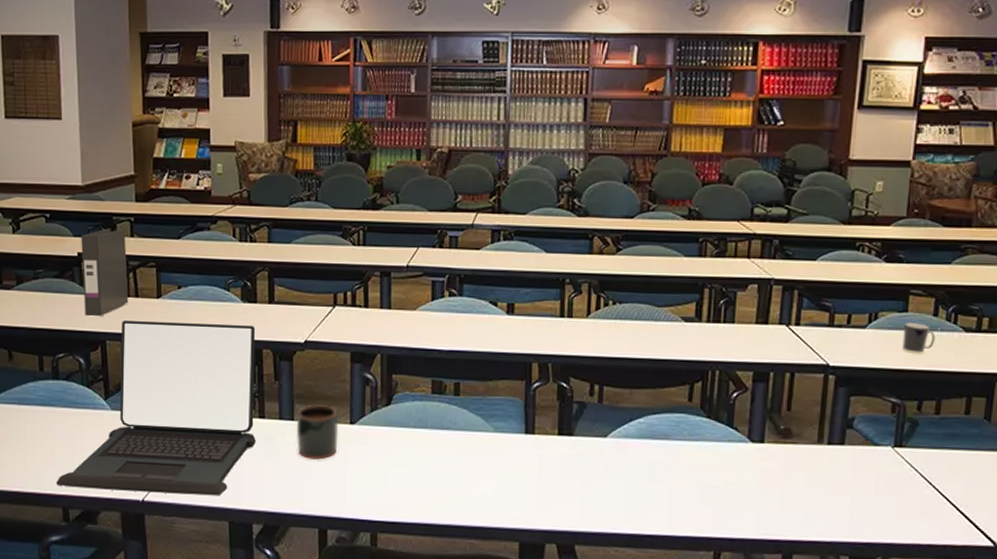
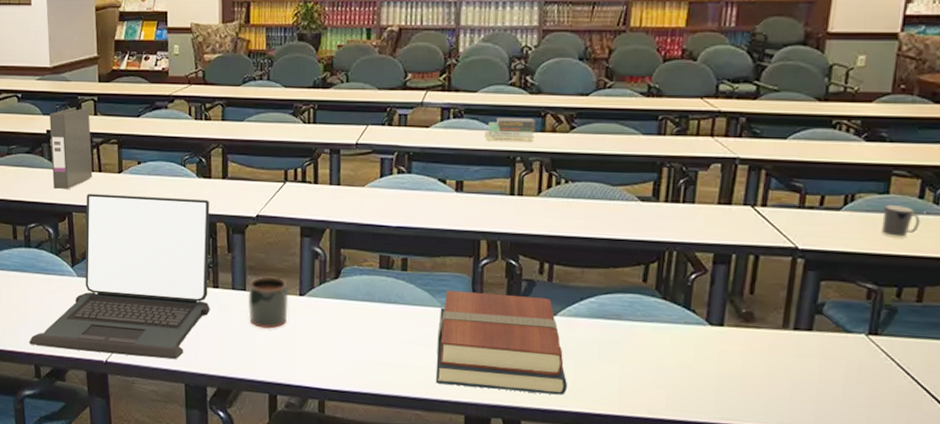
books: none [490,414,619,518] -> present [436,290,567,395]
books: none [535,239,585,265] -> present [485,117,537,143]

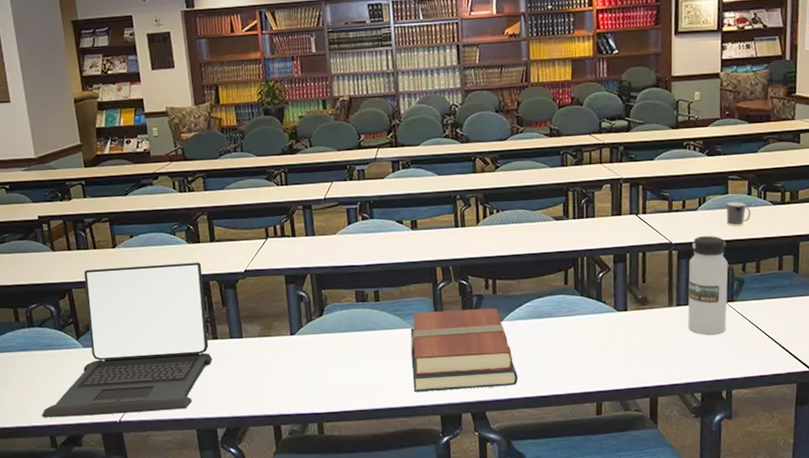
binder: present [49,106,93,190] -> none [39,190,88,270]
mug: present [248,276,289,329] -> none [245,322,282,369]
books: present [485,117,537,143] -> none [429,163,470,185]
water bottle: none [807,244,877,375] -> present [688,235,728,336]

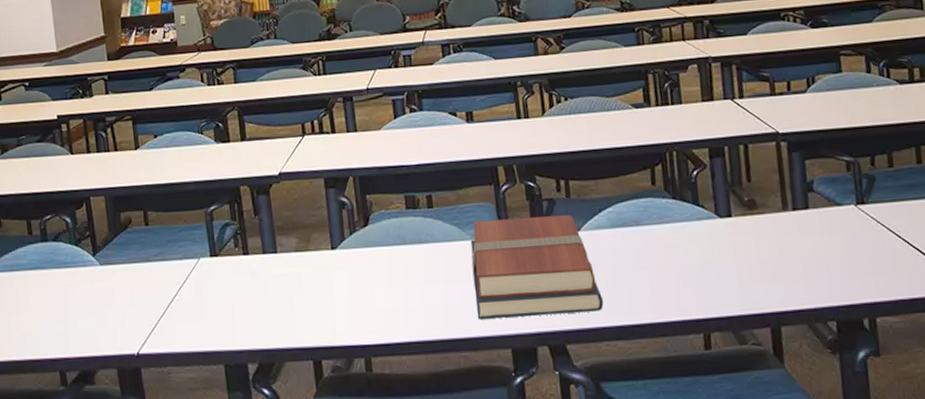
laptop: present [42,262,212,418] -> none [52,164,243,349]
water bottle: present [688,235,728,336] -> none [802,122,859,247]
mug: present [726,202,751,227] -> none [840,81,874,112]

